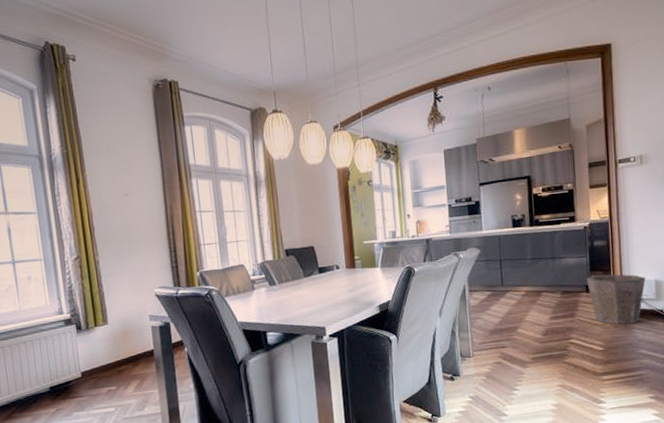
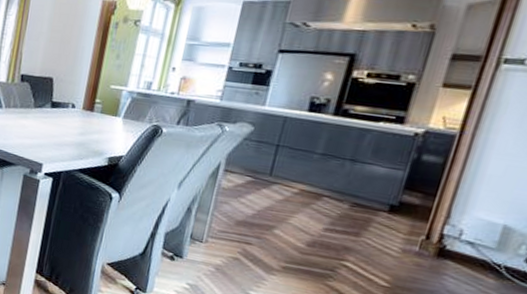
waste bin: present [587,274,645,325] -> none [389,195,489,270]

